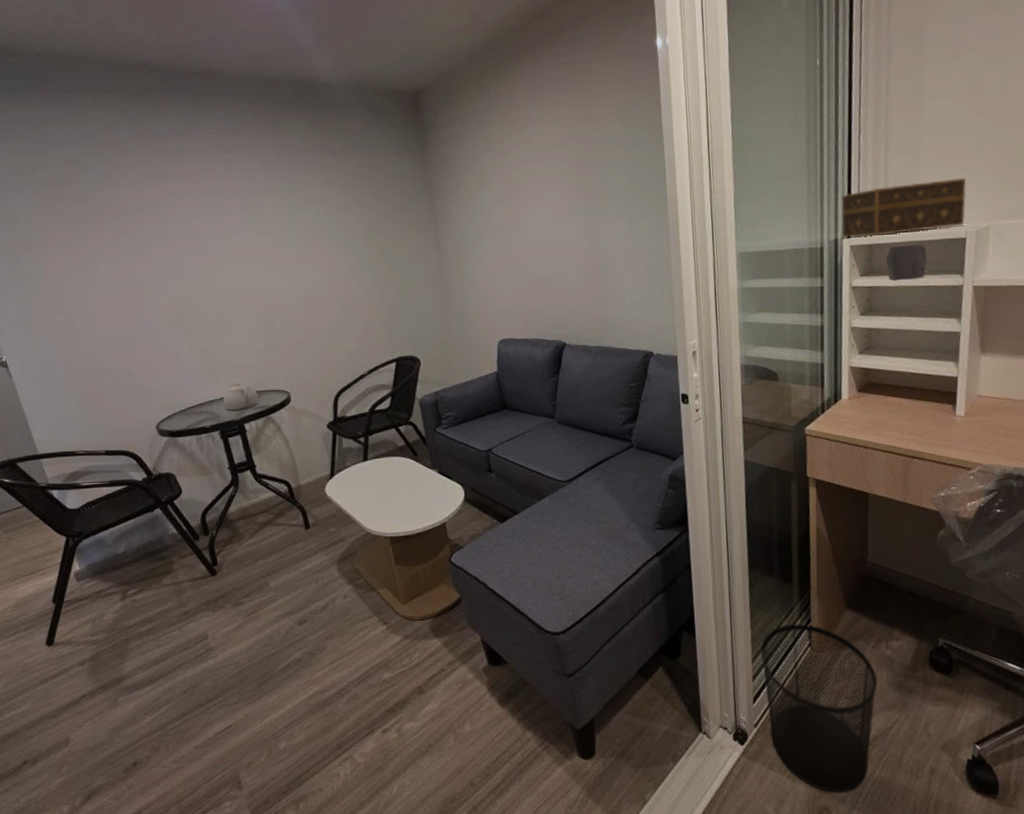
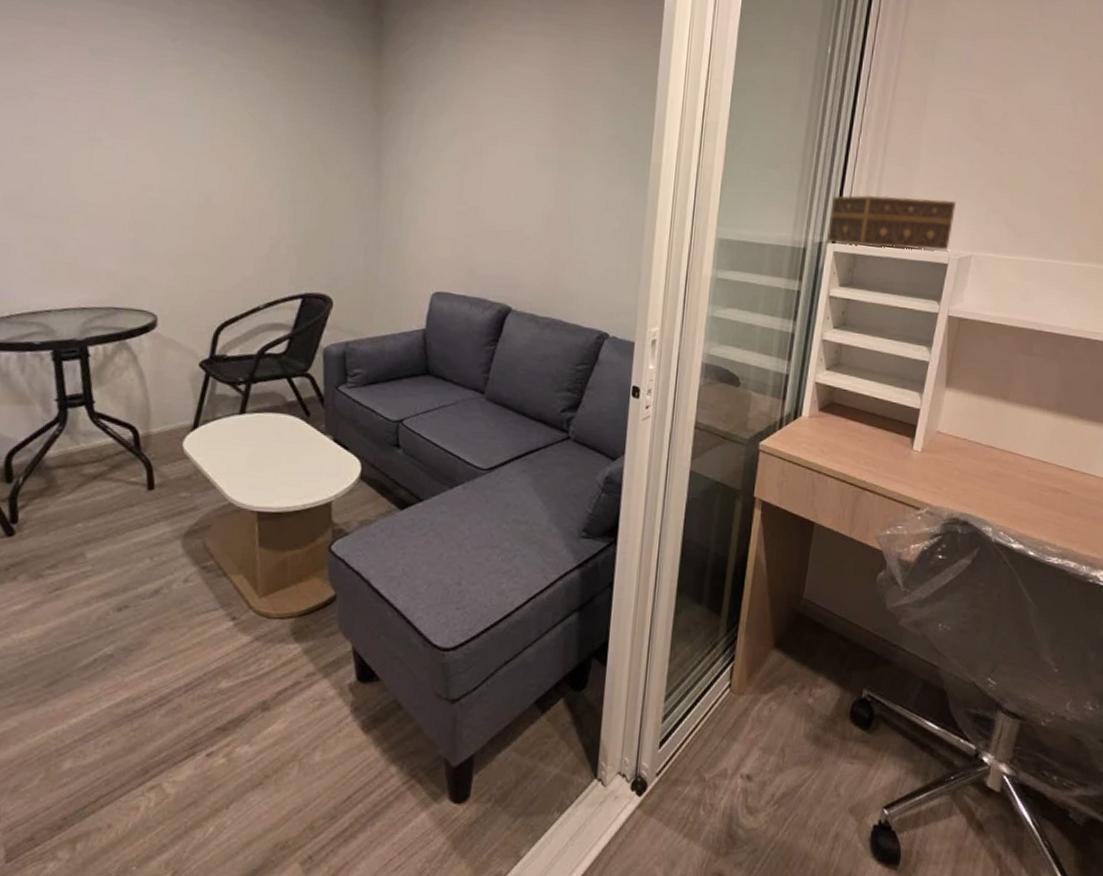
teapot: present [223,382,259,411] -> none [63,291,115,328]
waste bin: present [760,623,877,793] -> none [672,660,795,856]
mug: present [886,244,927,280] -> none [867,260,908,299]

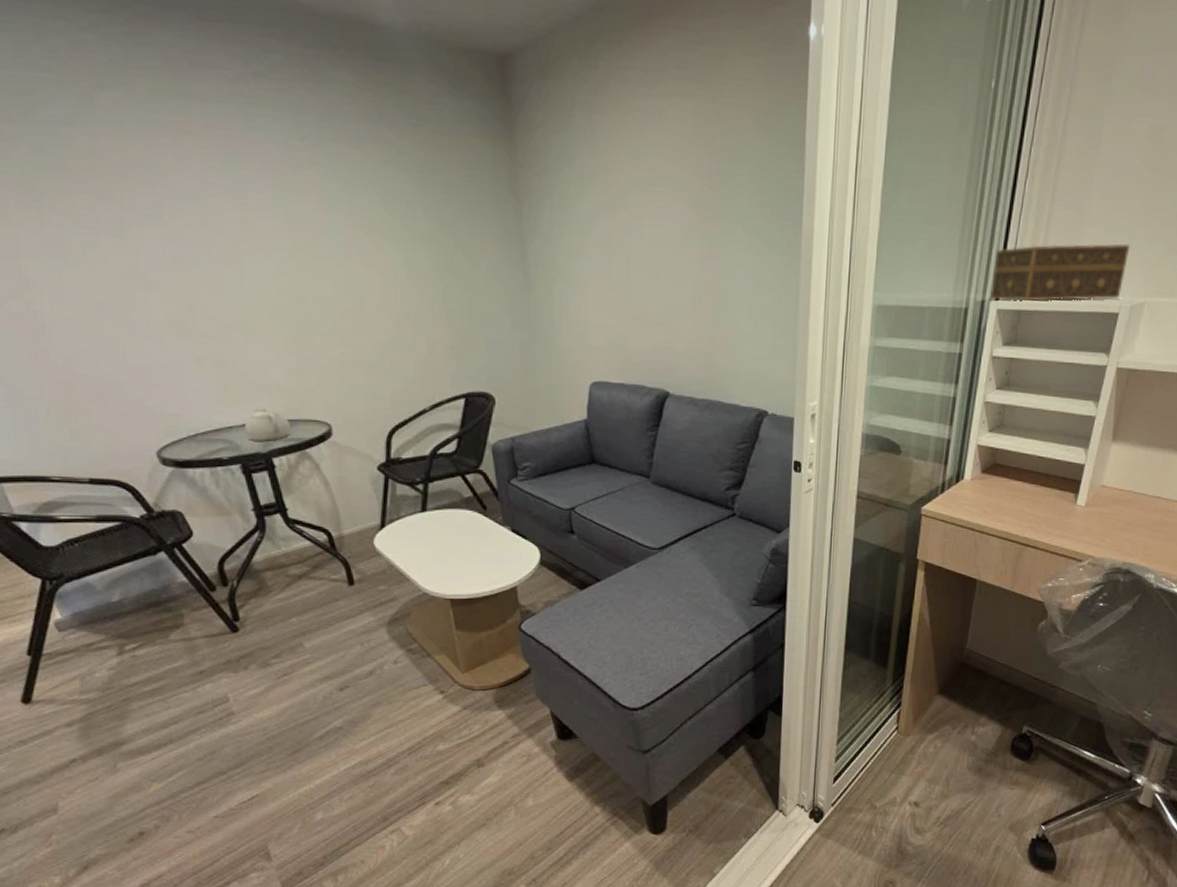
teapot: none [63,291,115,328] -> present [245,407,292,441]

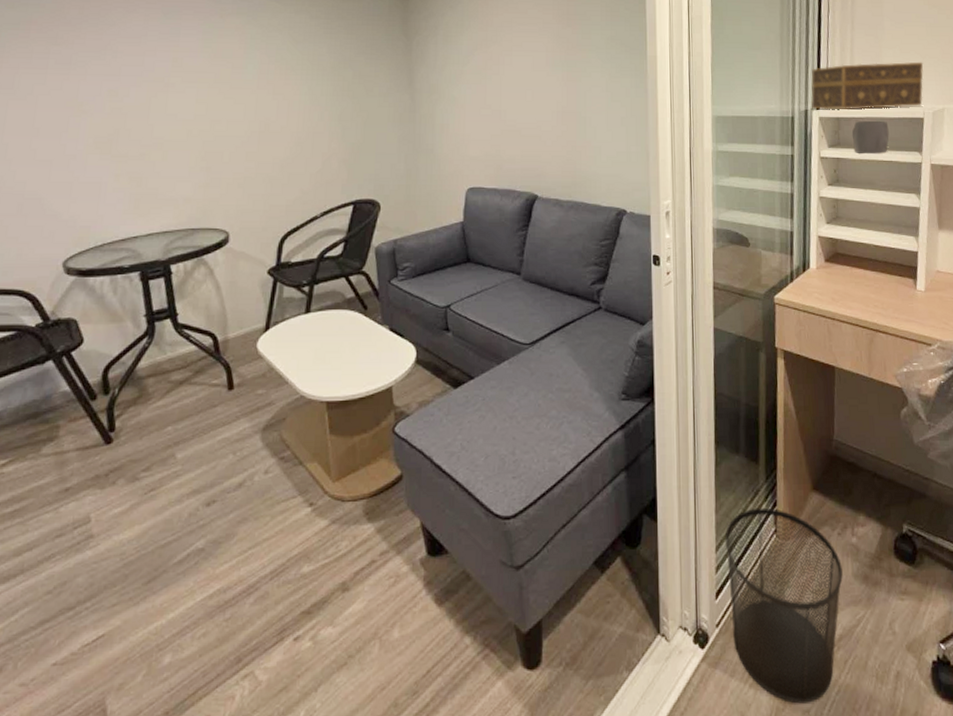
teapot: present [245,407,292,441] -> none [148,217,192,249]
waste bin: none [846,707,958,868] -> present [724,507,843,704]
mug: none [1031,314,1076,354] -> present [852,120,889,154]

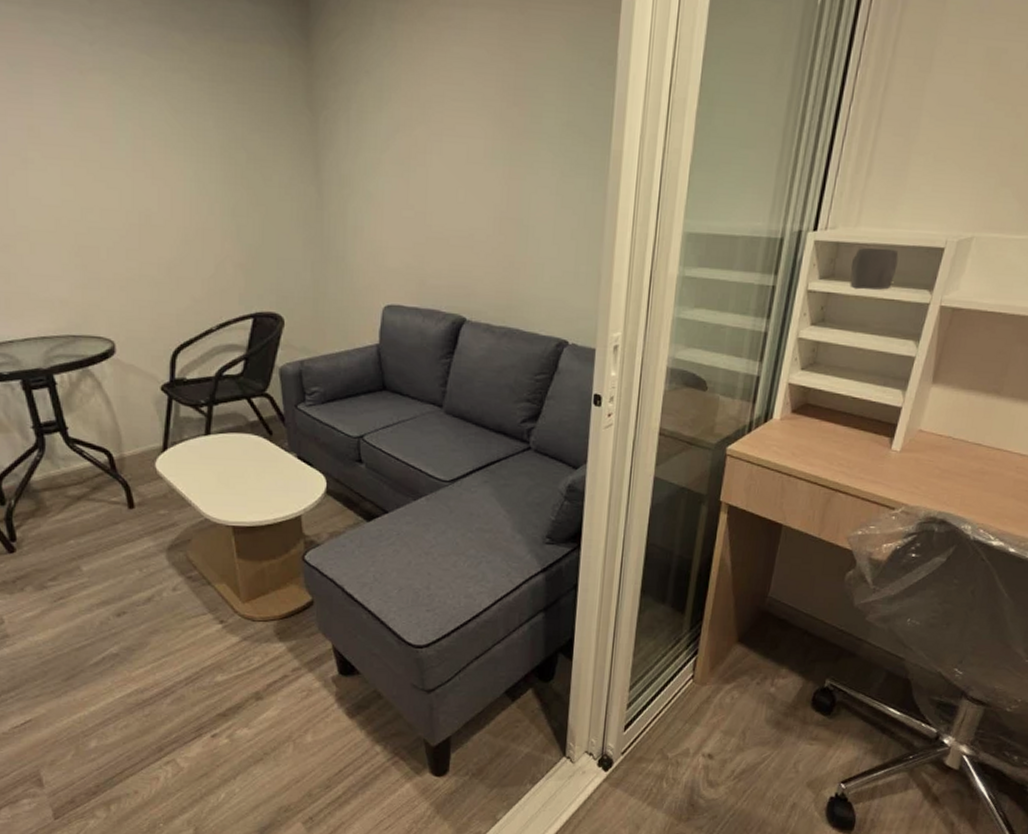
waste bin: present [724,507,843,704] -> none [636,654,756,822]
decorative box: present [811,62,924,110] -> none [808,173,960,234]

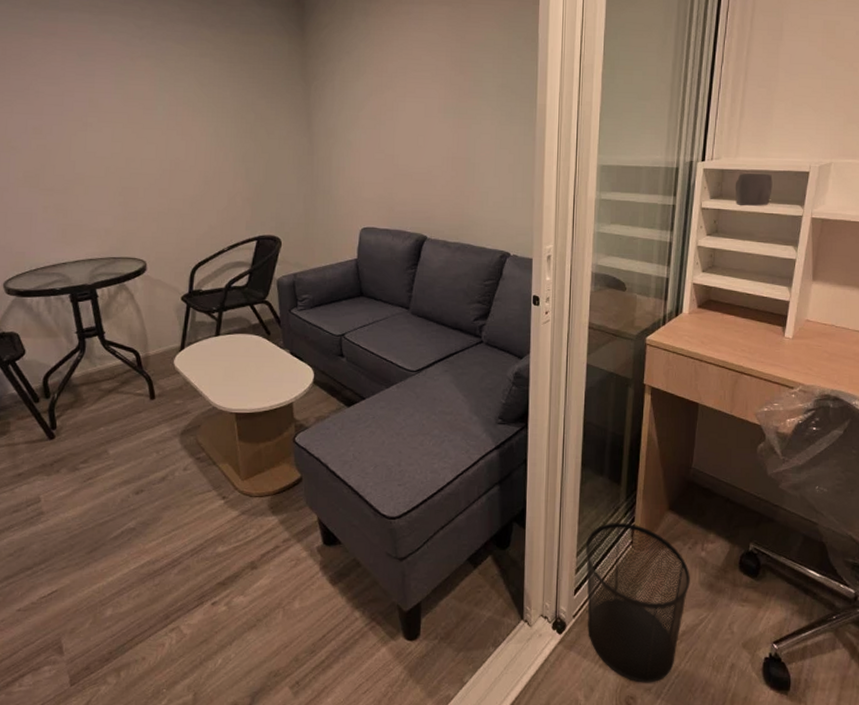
waste bin: none [636,654,756,822] -> present [585,522,690,683]

